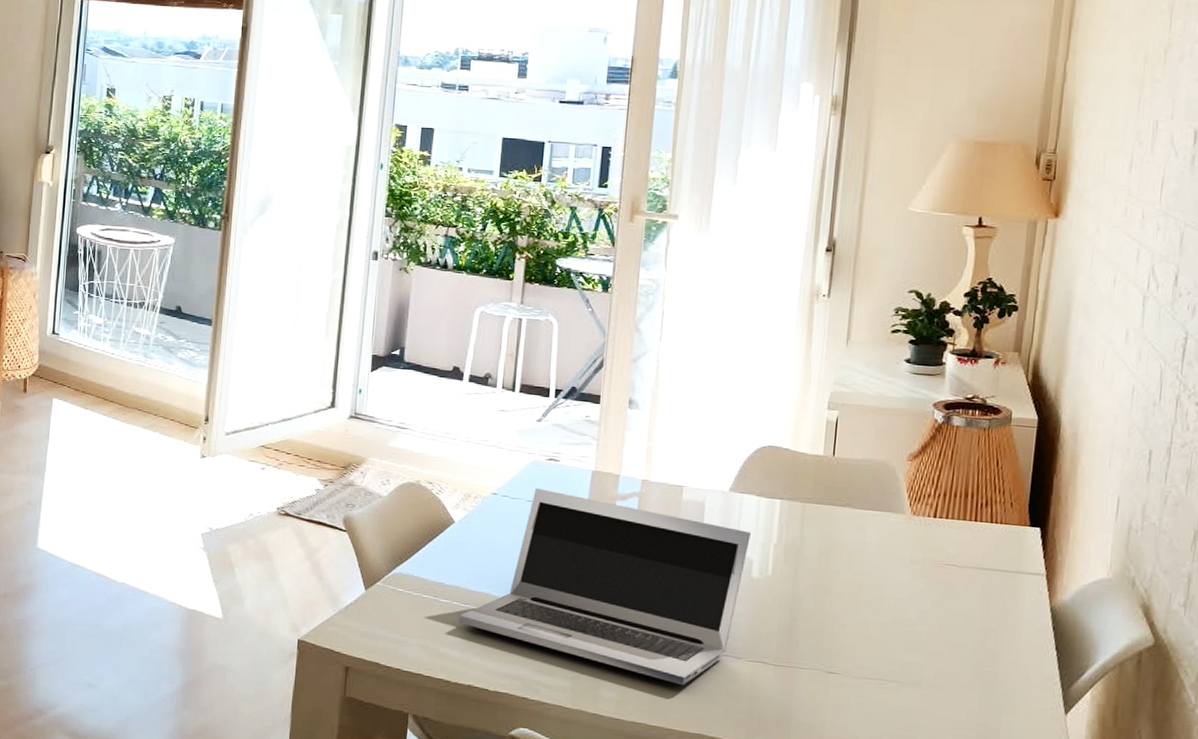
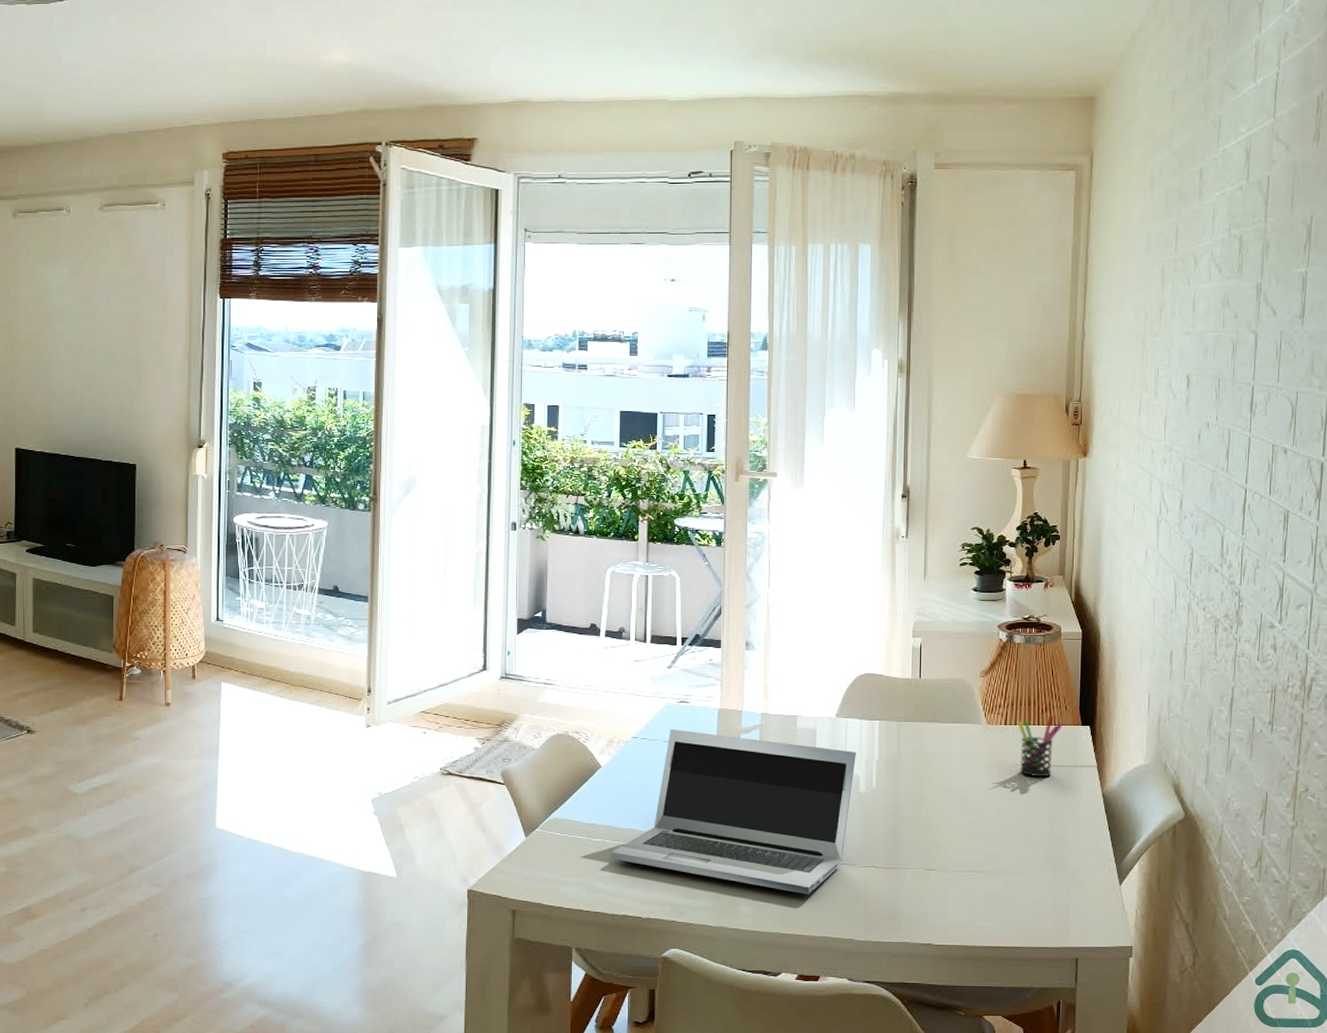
pen holder: none [949,511,1006,581] -> present [1018,715,1063,776]

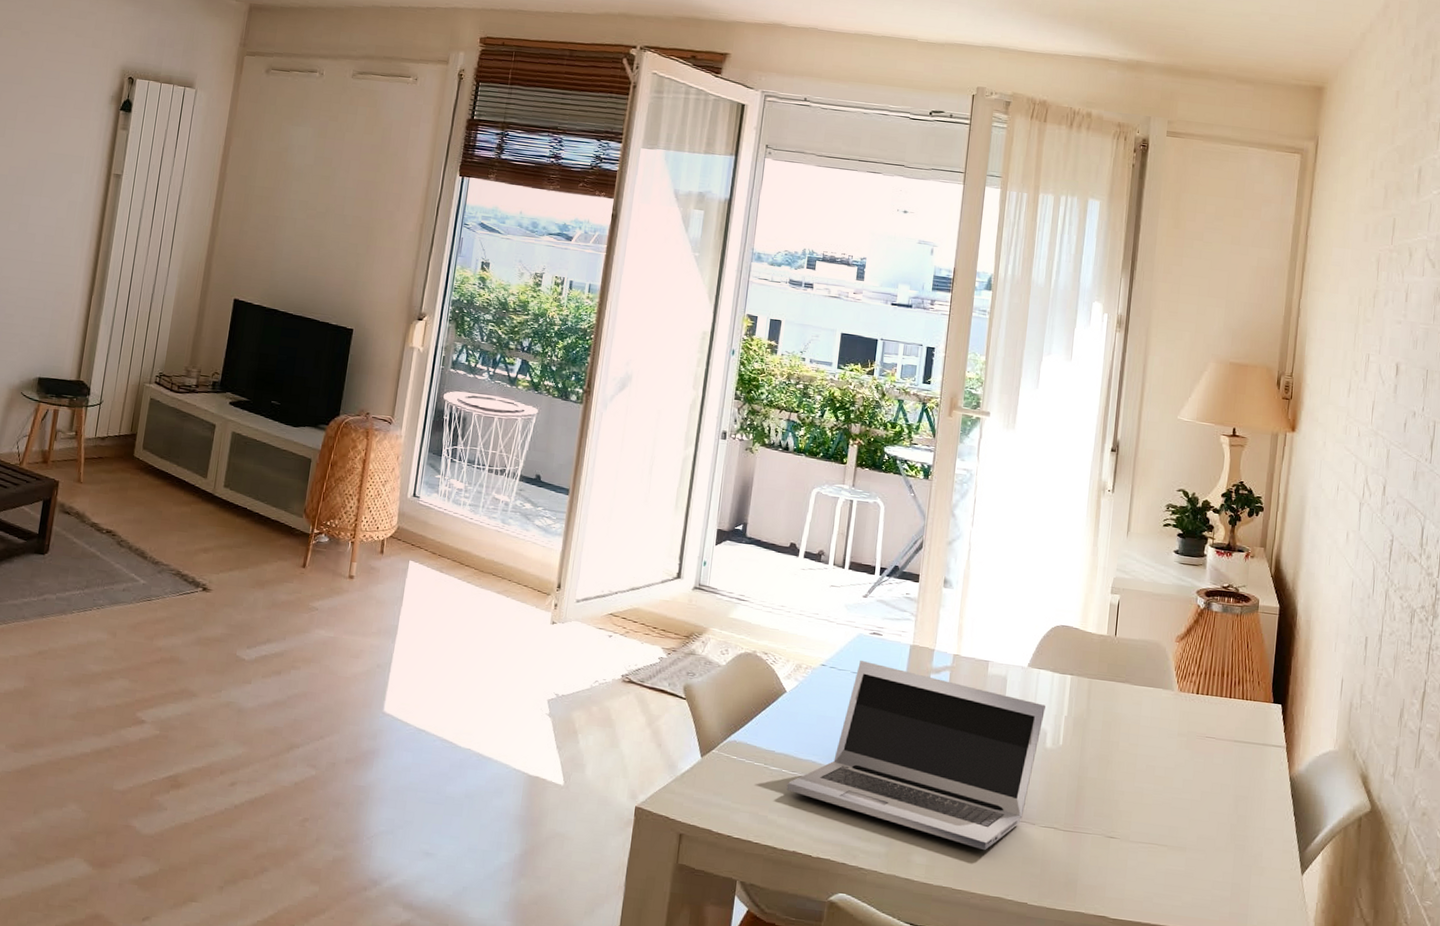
pen holder: present [1018,715,1063,776] -> none [1209,689,1254,752]

